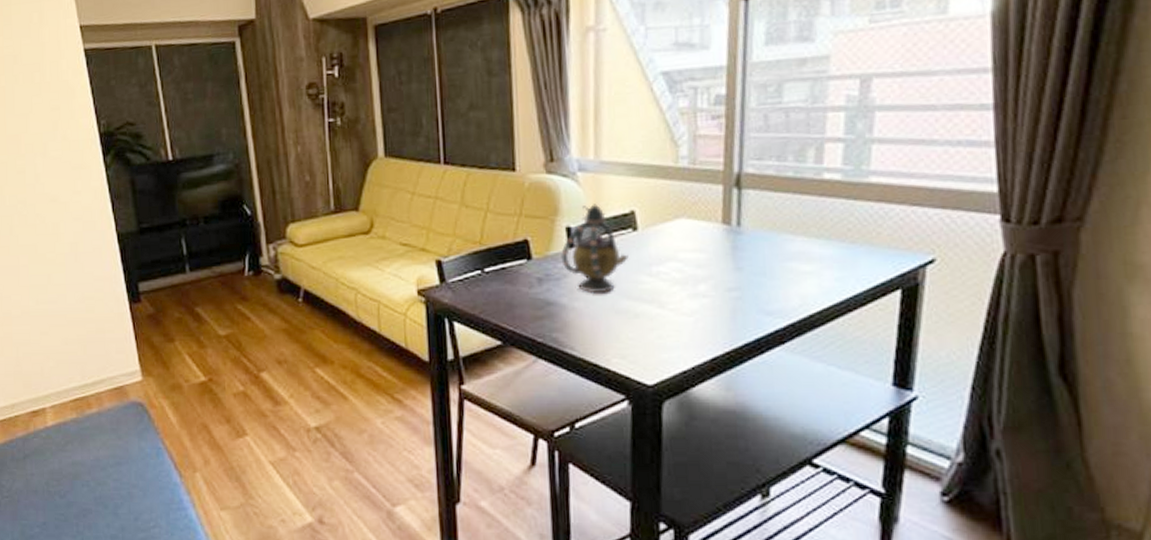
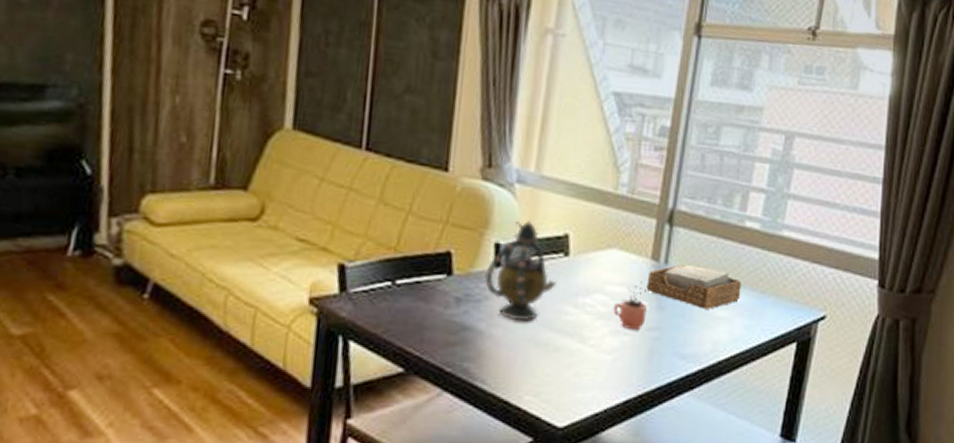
cocoa: none [688,245,724,293] -> present [613,281,648,331]
napkin holder: none [720,224,827,266] -> present [646,265,741,309]

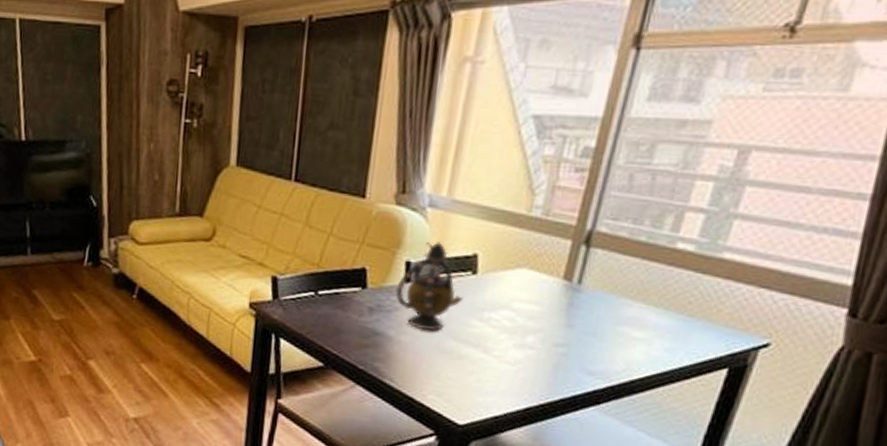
cocoa: present [613,281,648,331] -> none [519,300,557,346]
napkin holder: present [646,265,741,309] -> none [556,285,666,330]

